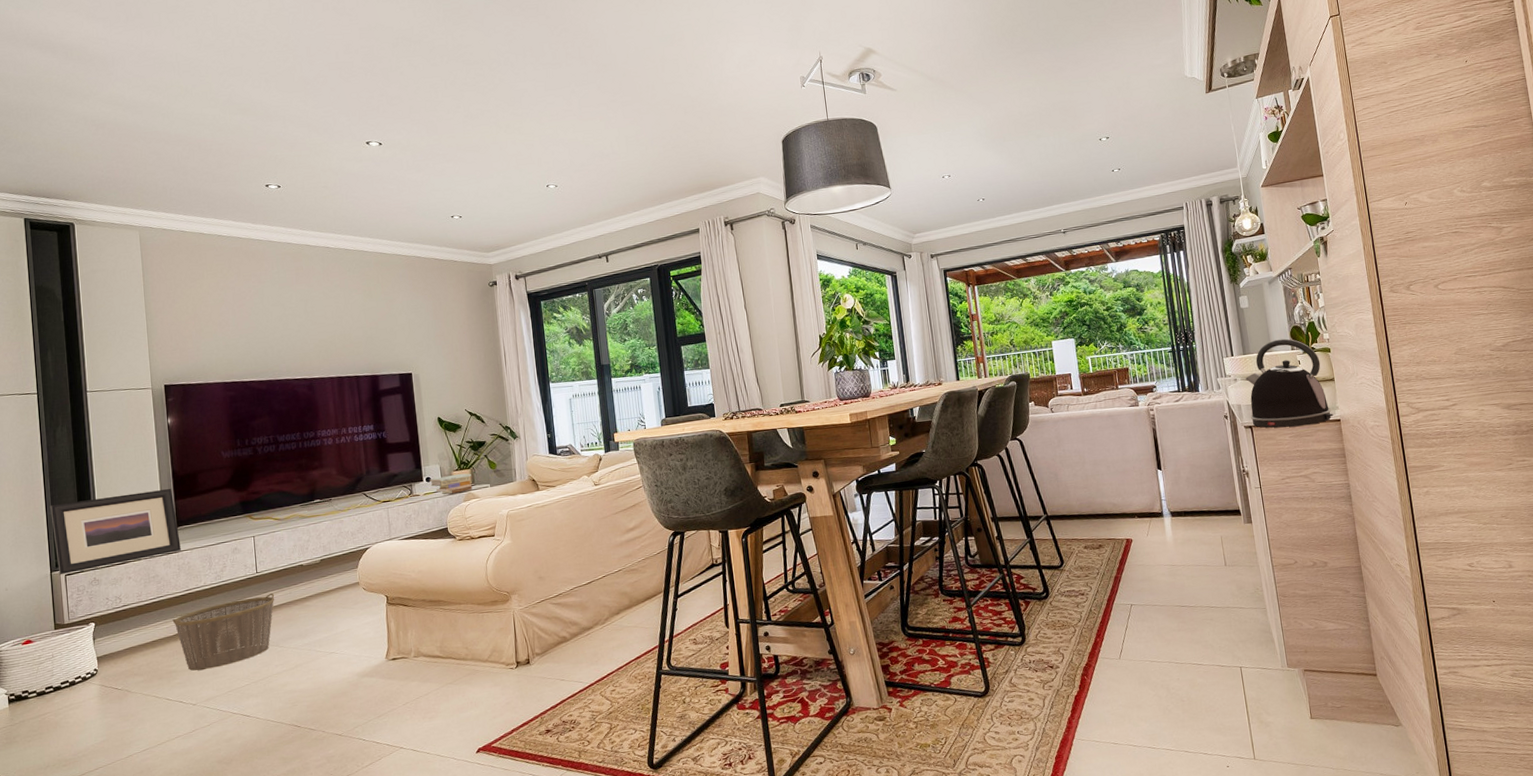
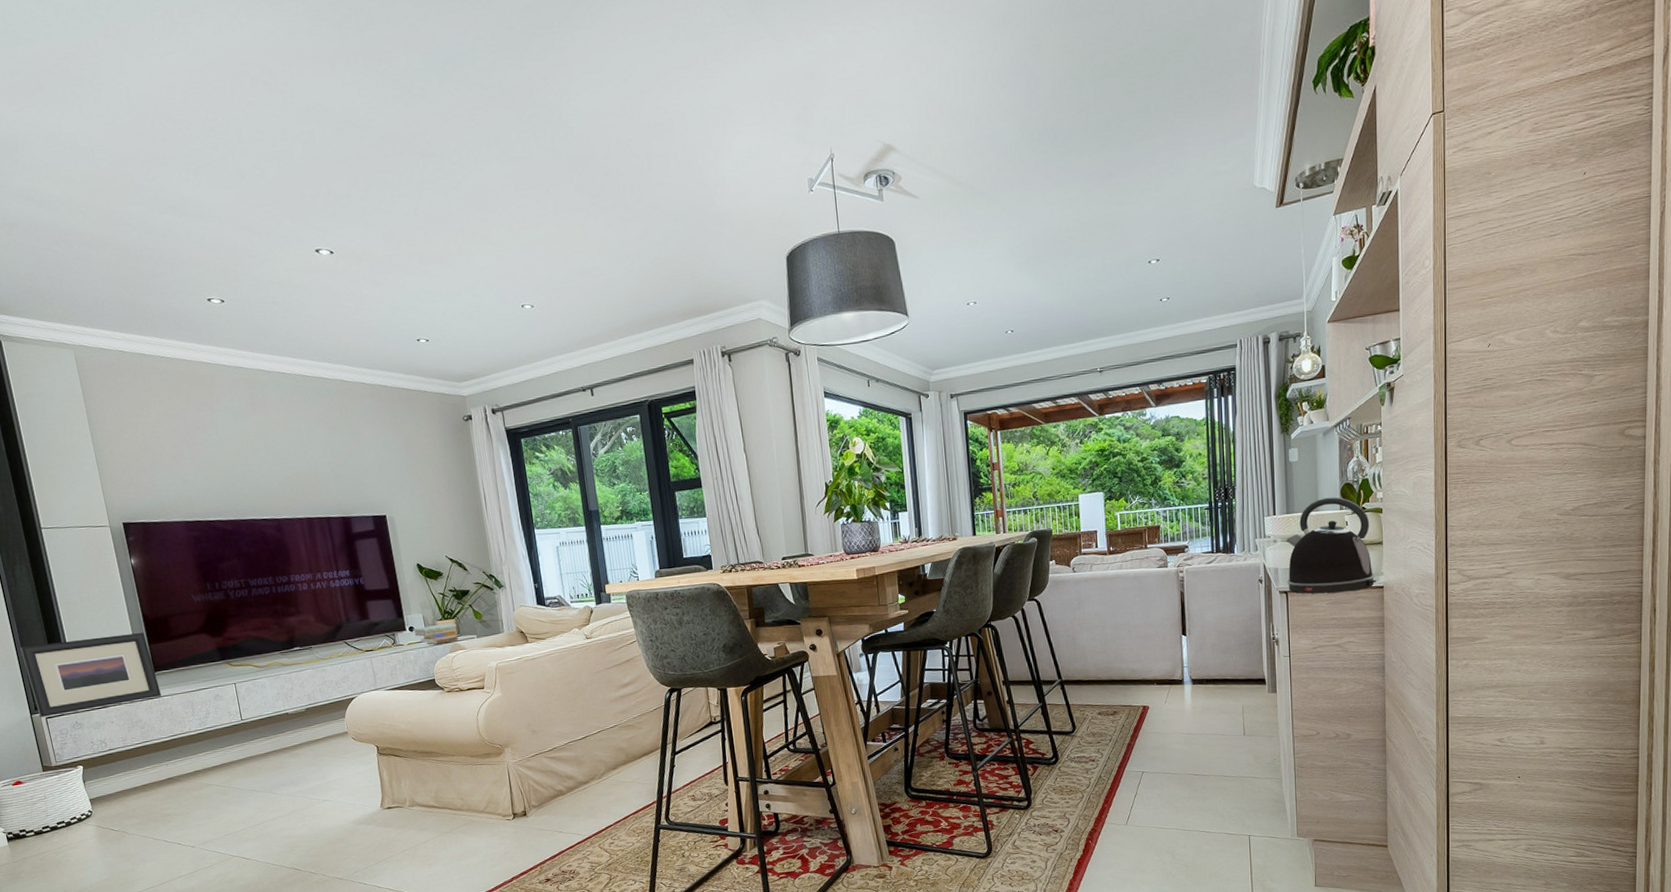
basket: present [172,593,275,671] -> none [161,740,263,814]

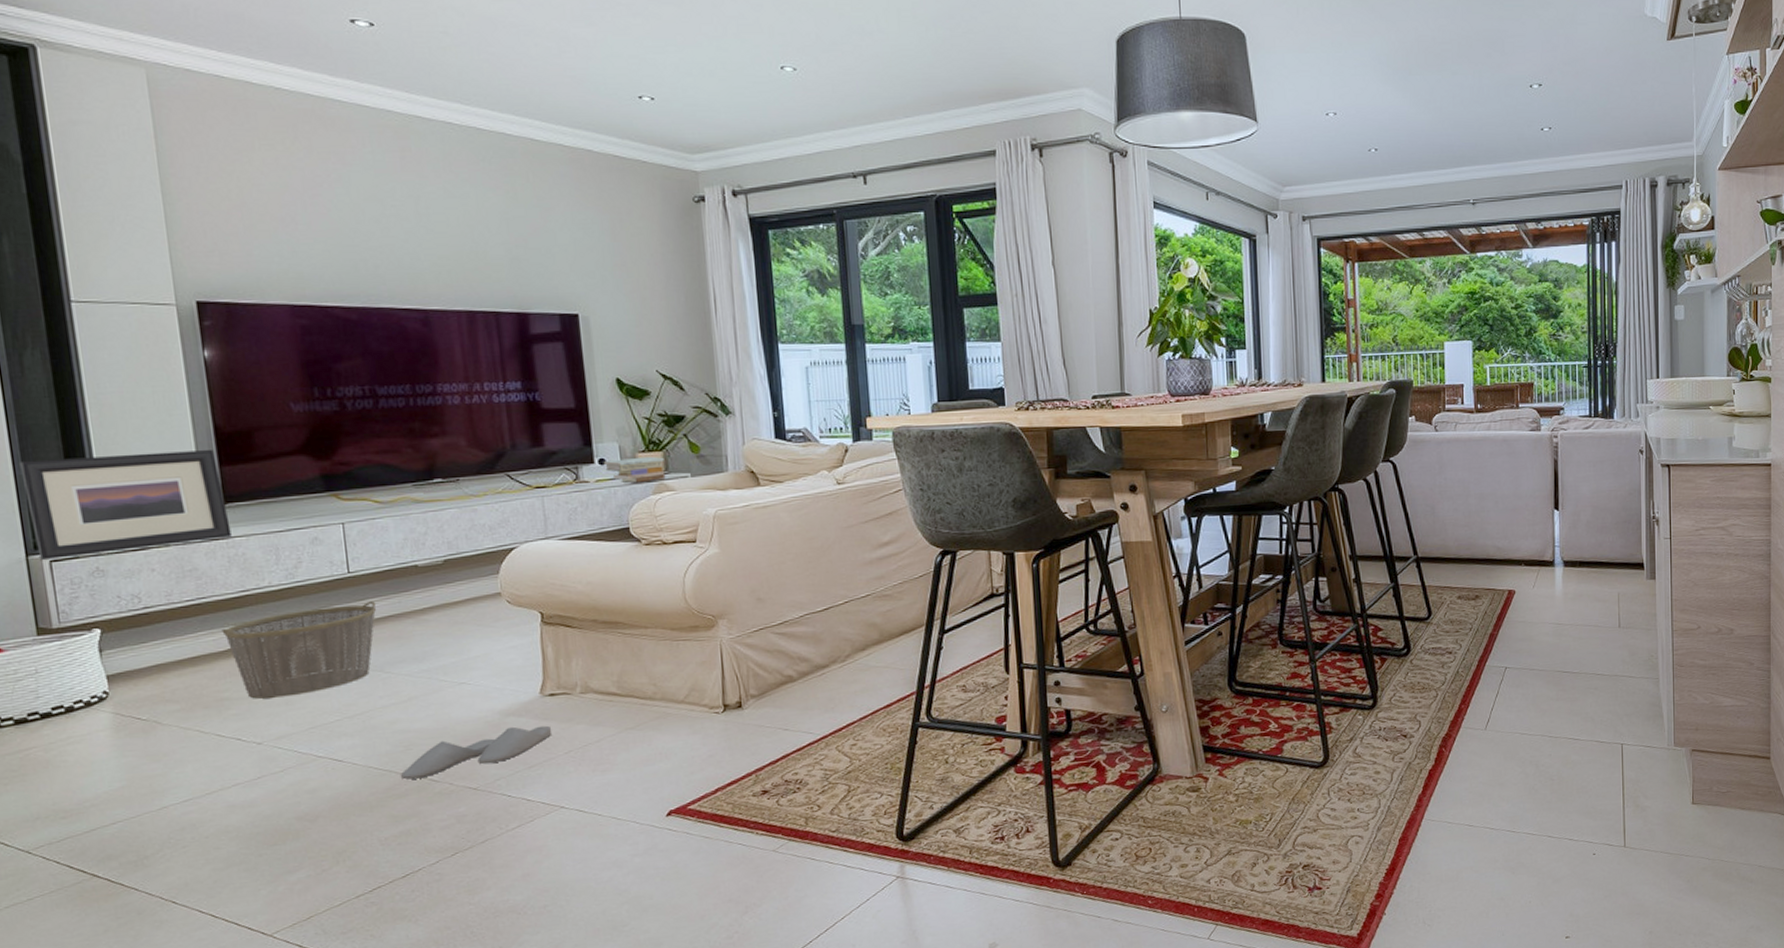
basket: none [161,740,263,814] -> present [221,600,377,699]
slippers: none [289,831,392,872] -> present [400,725,552,780]
kettle: present [1286,497,1377,594] -> none [1669,362,1764,469]

